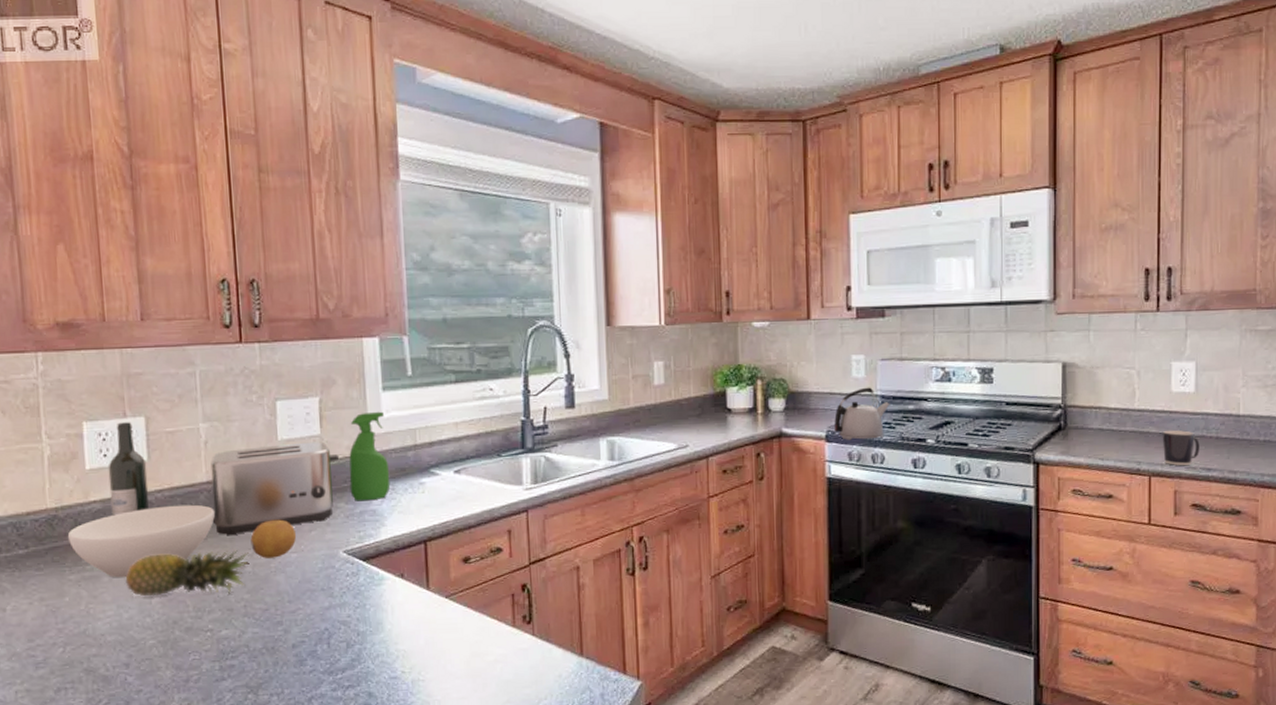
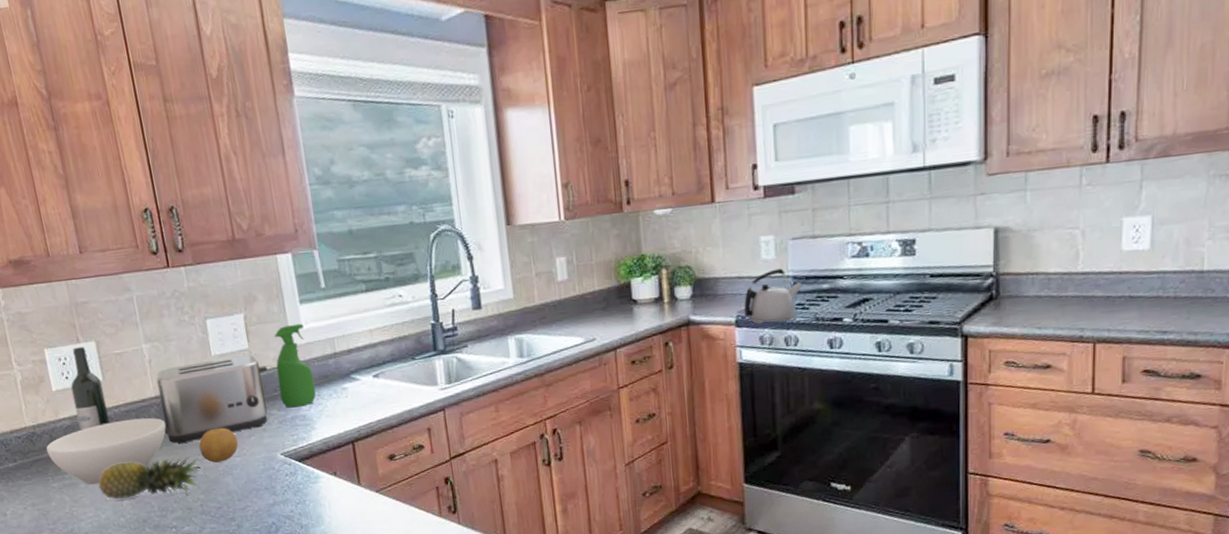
mug: present [1162,429,1200,466] -> none [1109,291,1154,331]

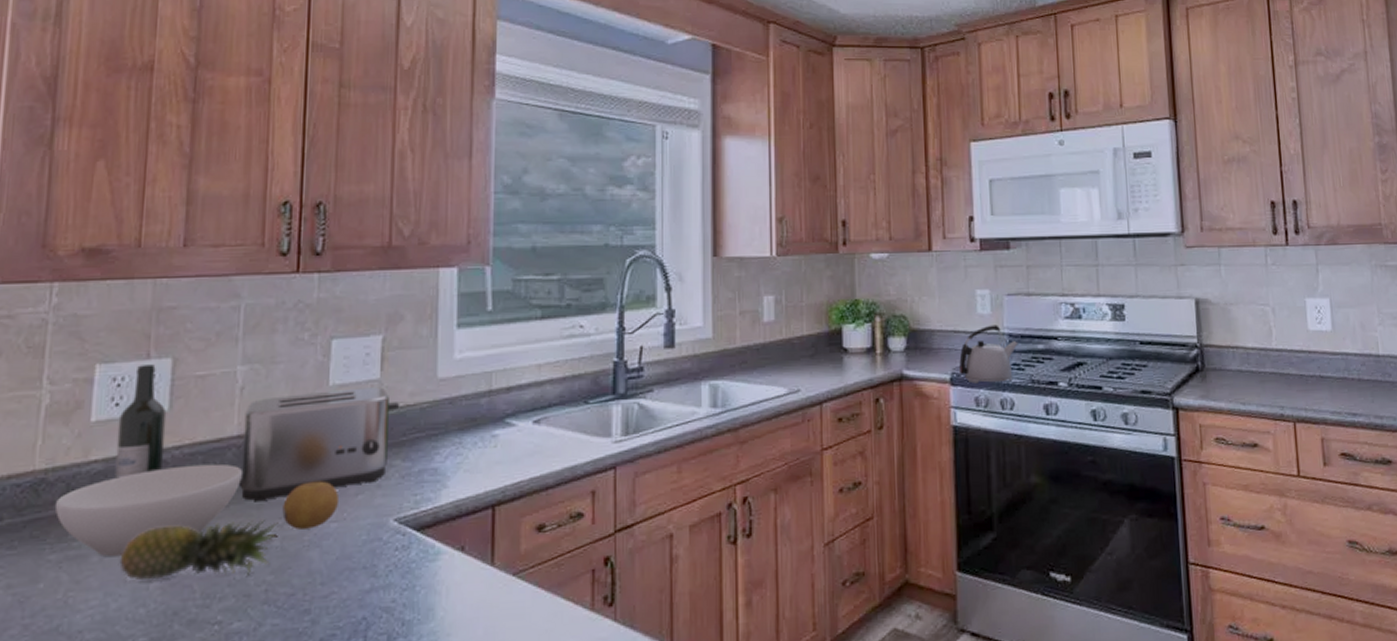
spray bottle: present [274,323,316,408] -> none [409,351,458,458]

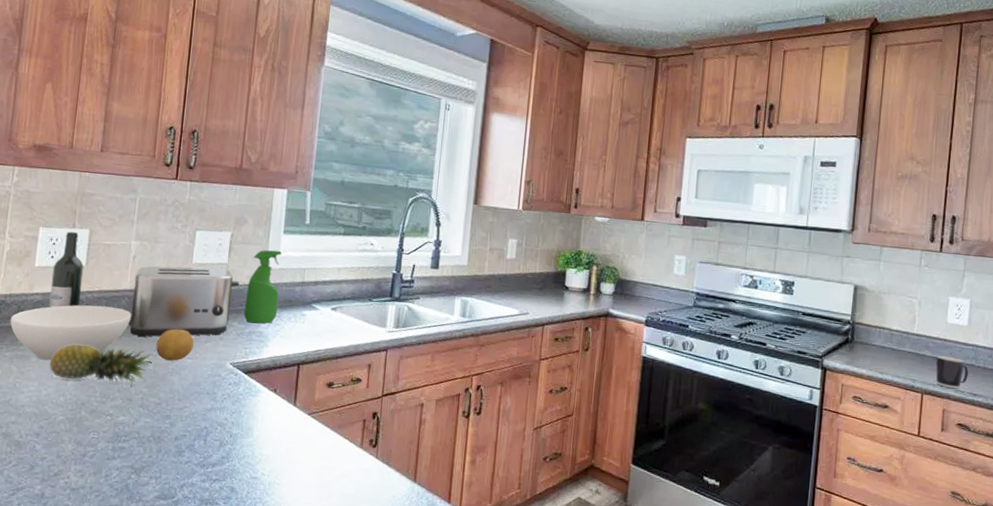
spray bottle: none [409,351,458,458] -> present [244,250,281,324]
kettle: present [959,324,1018,384] -> none [653,283,703,330]
mug: none [1303,371,1343,411] -> present [935,355,969,389]

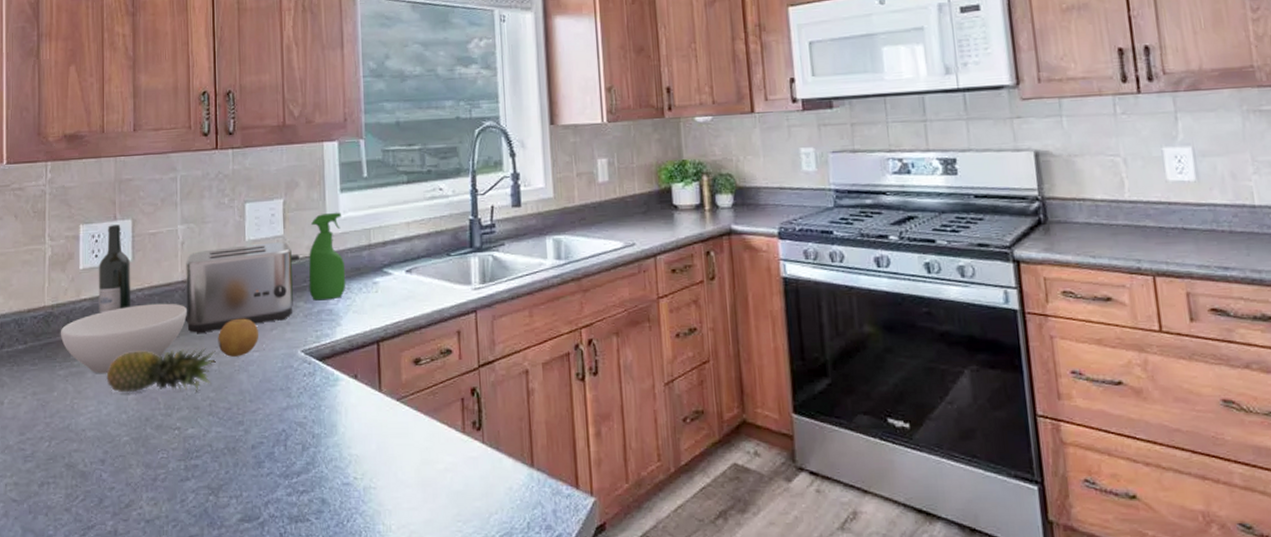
mug: present [935,355,969,389] -> none [1162,223,1211,265]

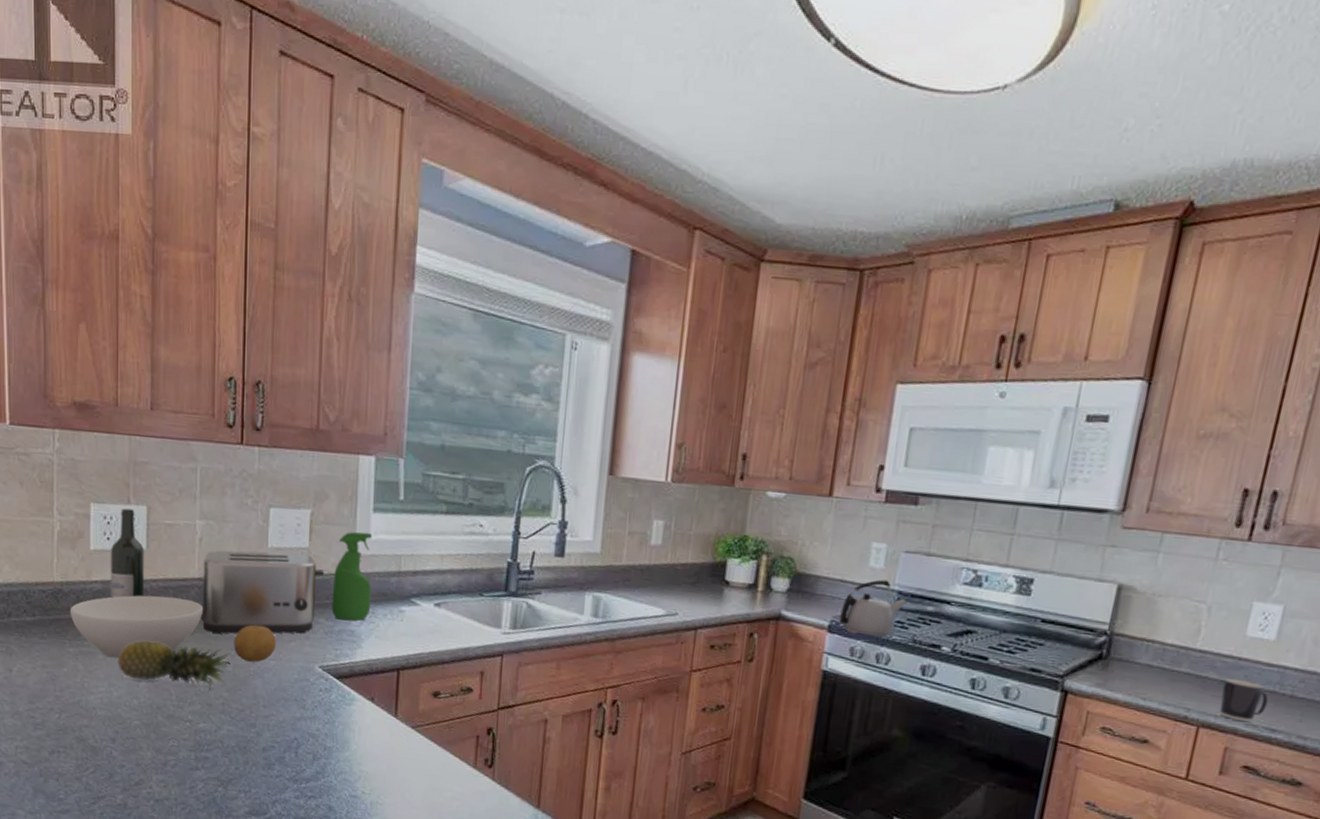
kettle: none [786,181,846,237] -> present [839,579,907,638]
mug: none [1162,223,1211,265] -> present [1220,678,1269,723]

